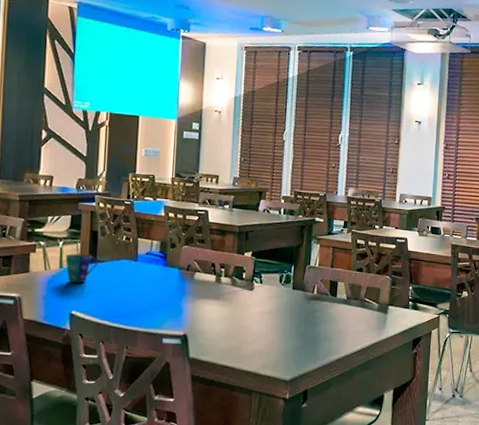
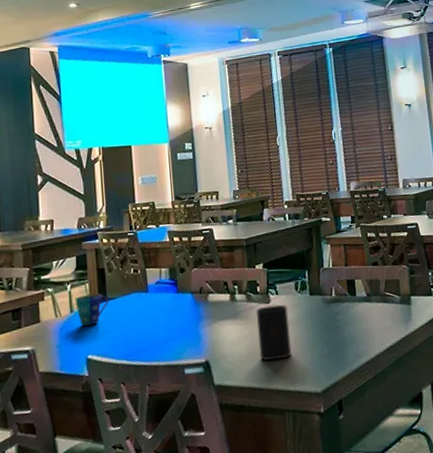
cup: none [236,292,270,344] -> present [256,304,292,361]

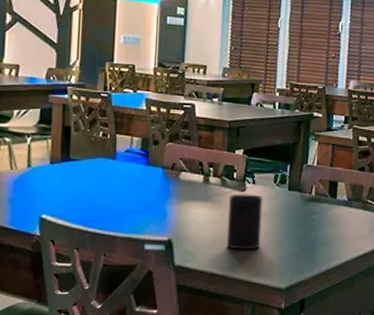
cup: present [75,293,109,326] -> none [34,151,72,184]

